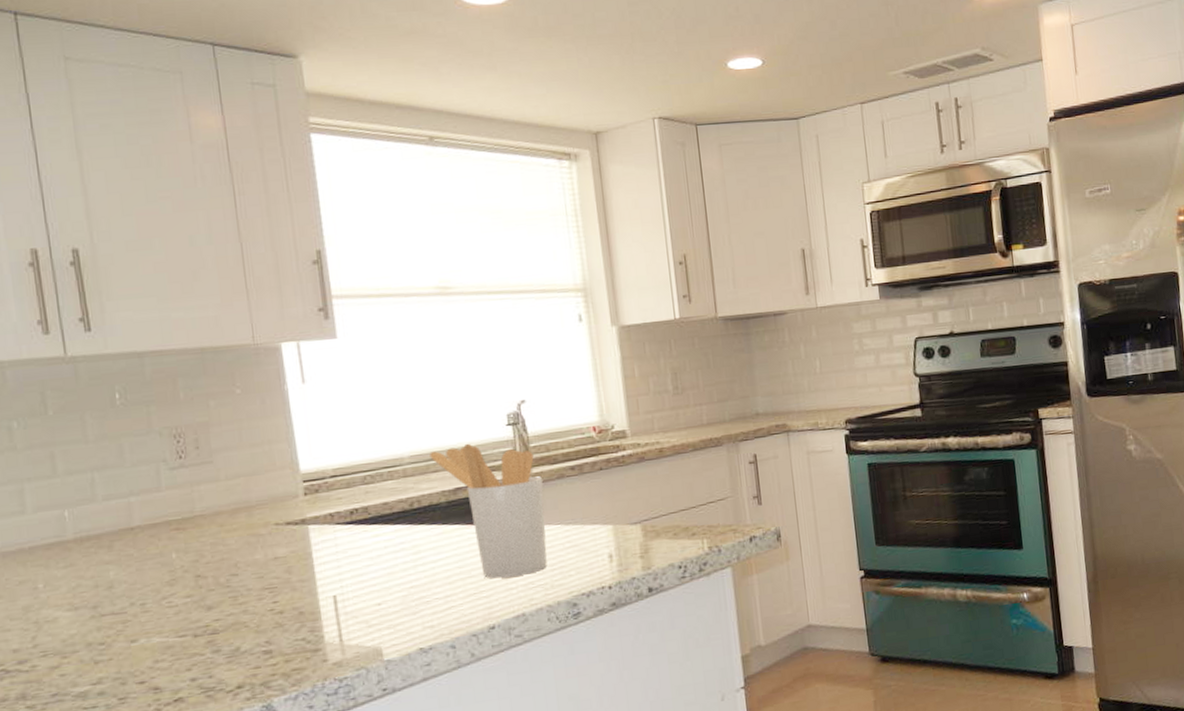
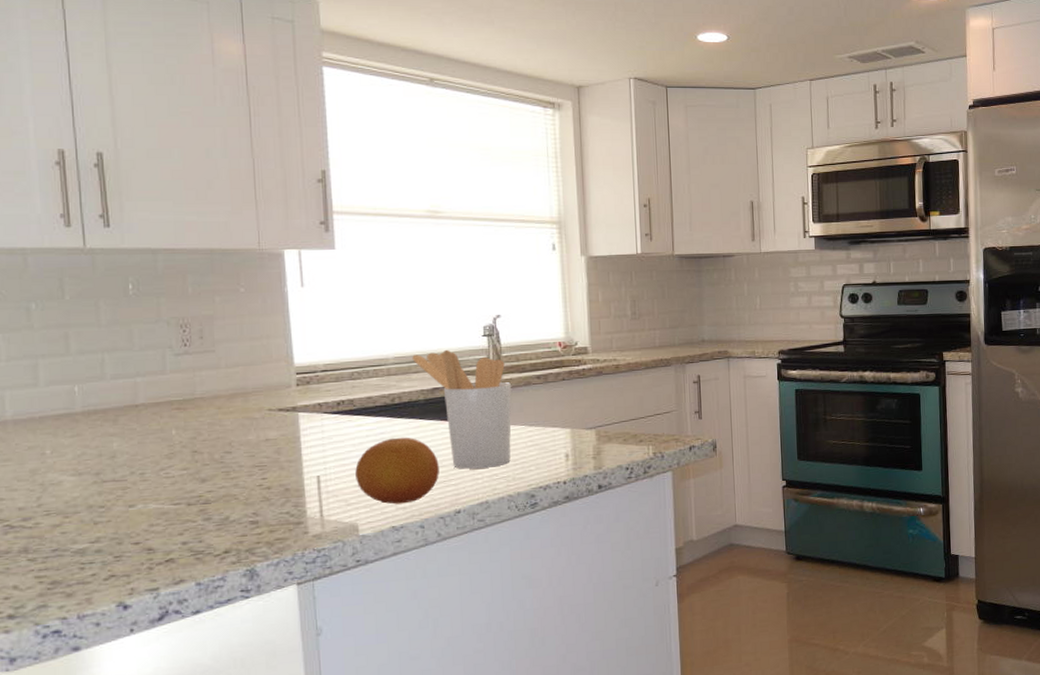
fruit: none [374,545,469,623] -> present [355,437,439,505]

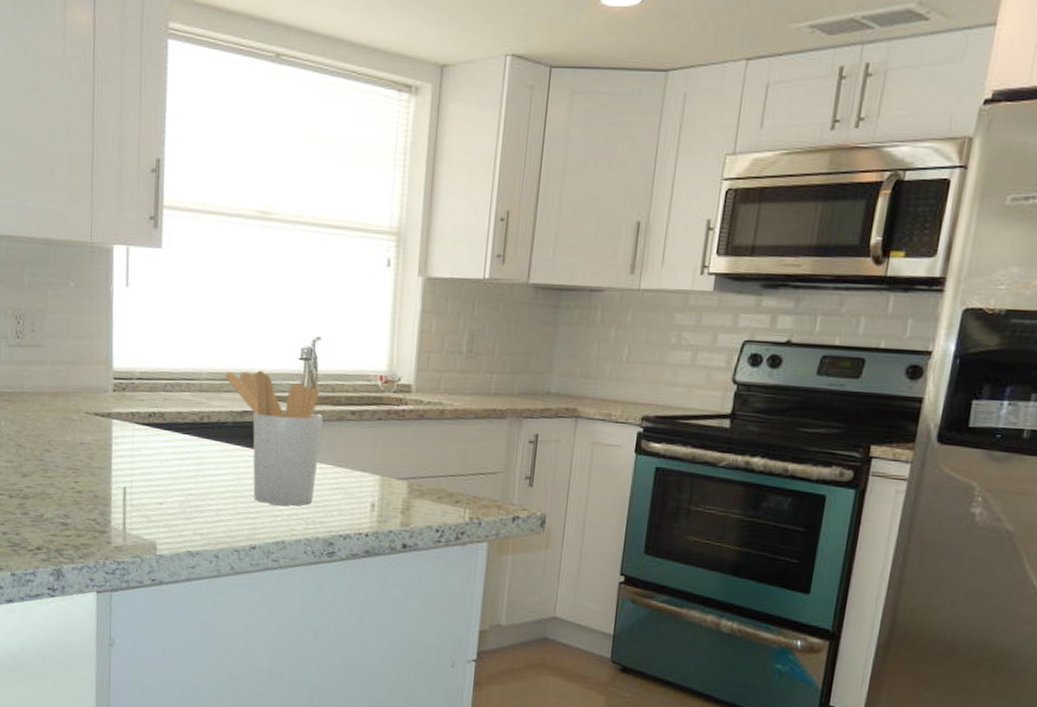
fruit: present [355,437,439,505] -> none [159,458,240,530]

